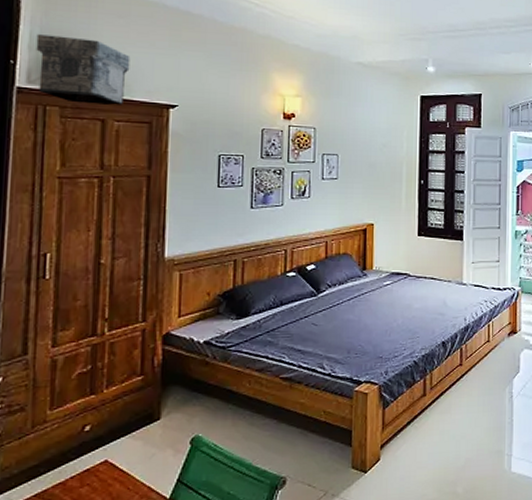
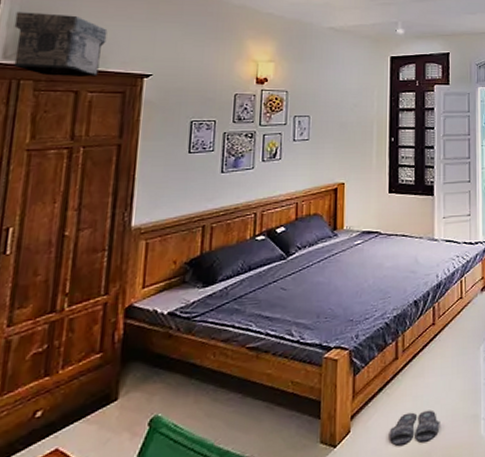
slippers: none [416,444,466,475] -> present [389,410,440,446]

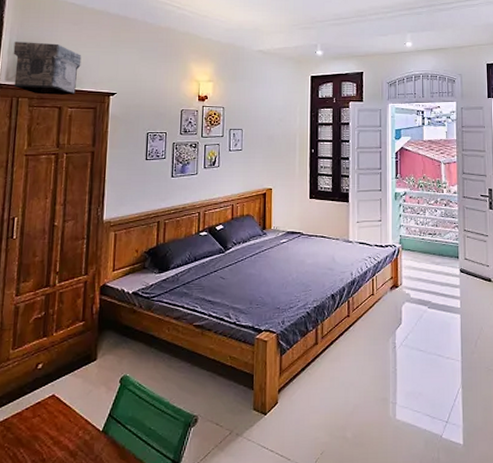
slippers: present [389,410,440,446] -> none [310,390,354,419]

